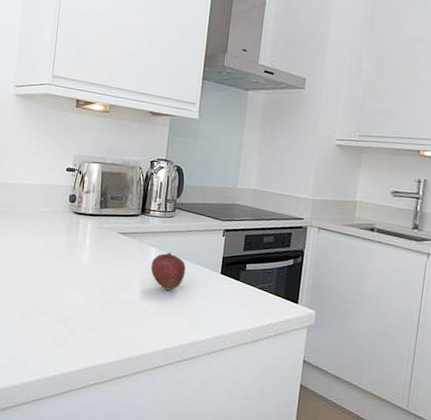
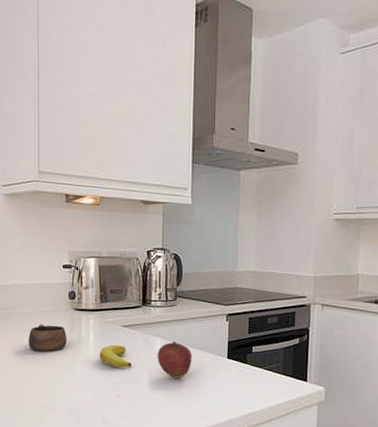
cup: none [24,224,63,253] -> present [29,323,67,352]
banana: none [93,251,126,275] -> present [99,345,132,368]

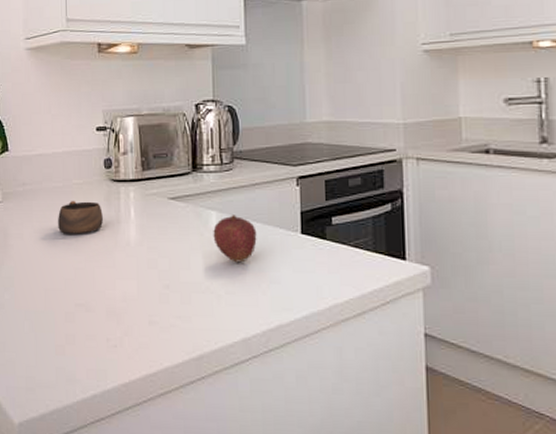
banana: present [99,345,132,368] -> none [142,223,183,251]

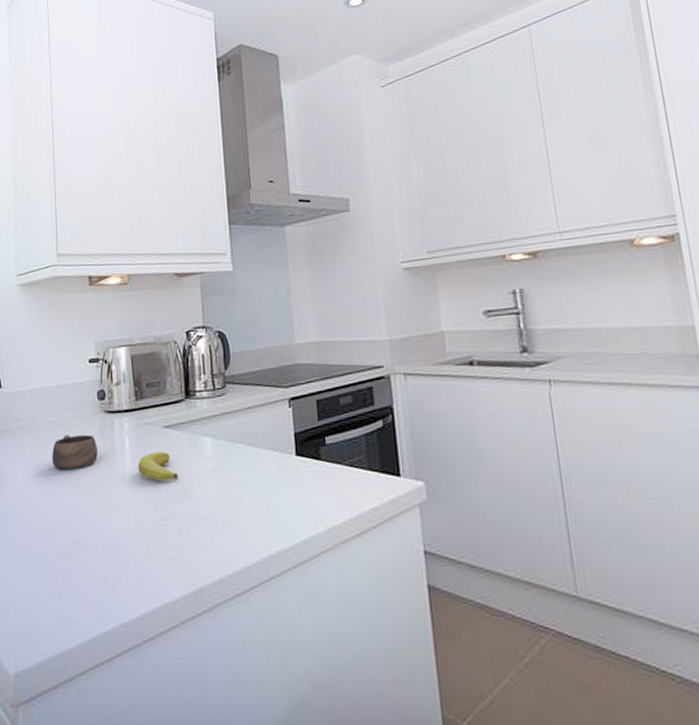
banana: none [142,223,183,251] -> present [138,452,179,481]
fruit: present [213,215,257,263] -> none [208,440,252,489]

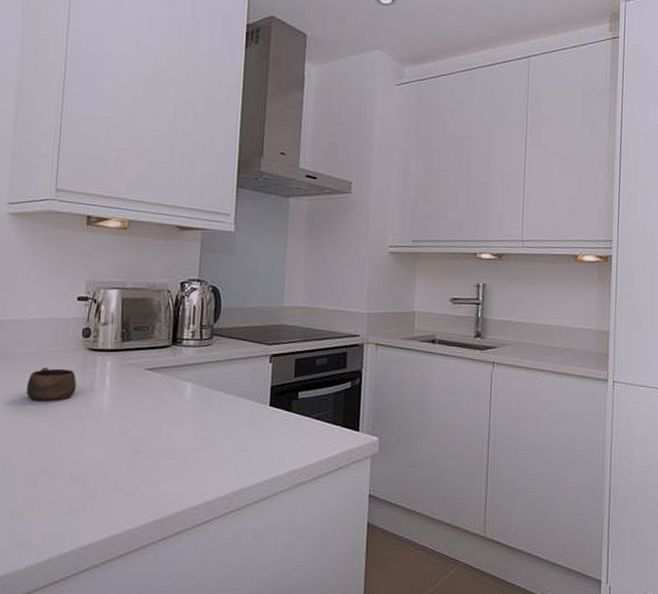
banana: present [138,452,179,481] -> none [116,392,156,419]

